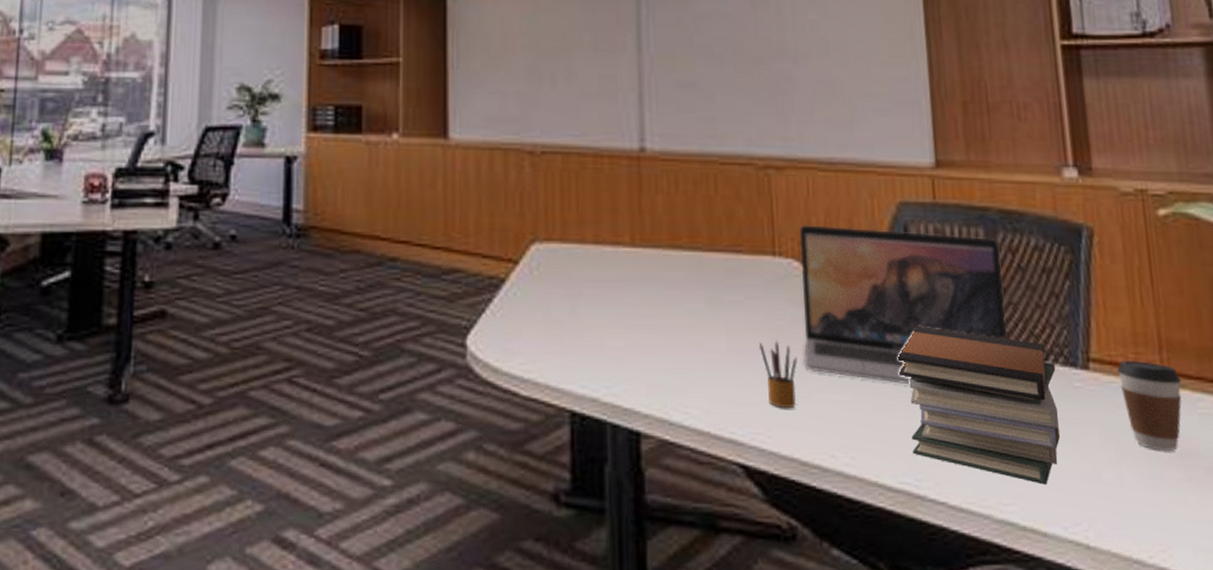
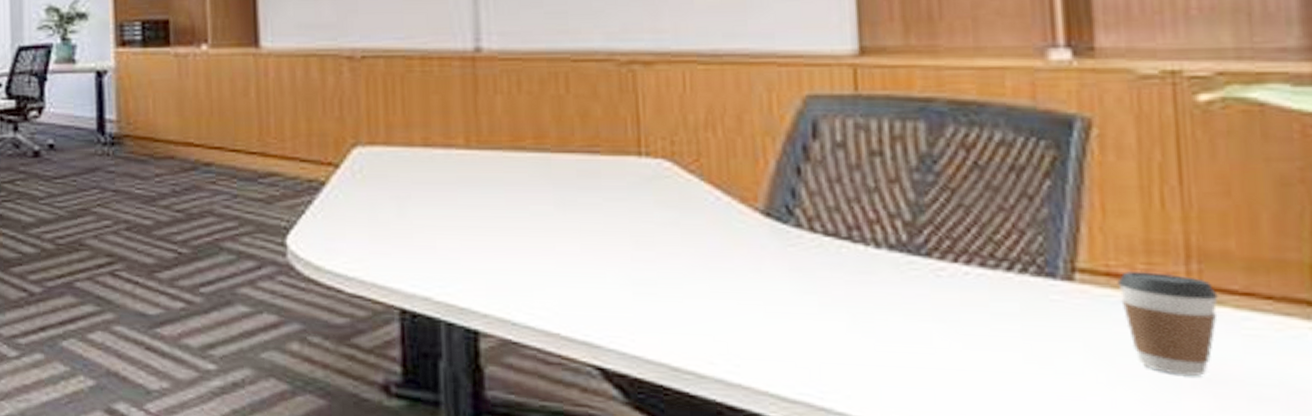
pencil box: present [758,340,797,409] -> none [619,243,668,314]
laptop: present [800,225,1008,385] -> none [673,123,954,293]
book stack: present [897,326,1060,485] -> none [798,230,1025,405]

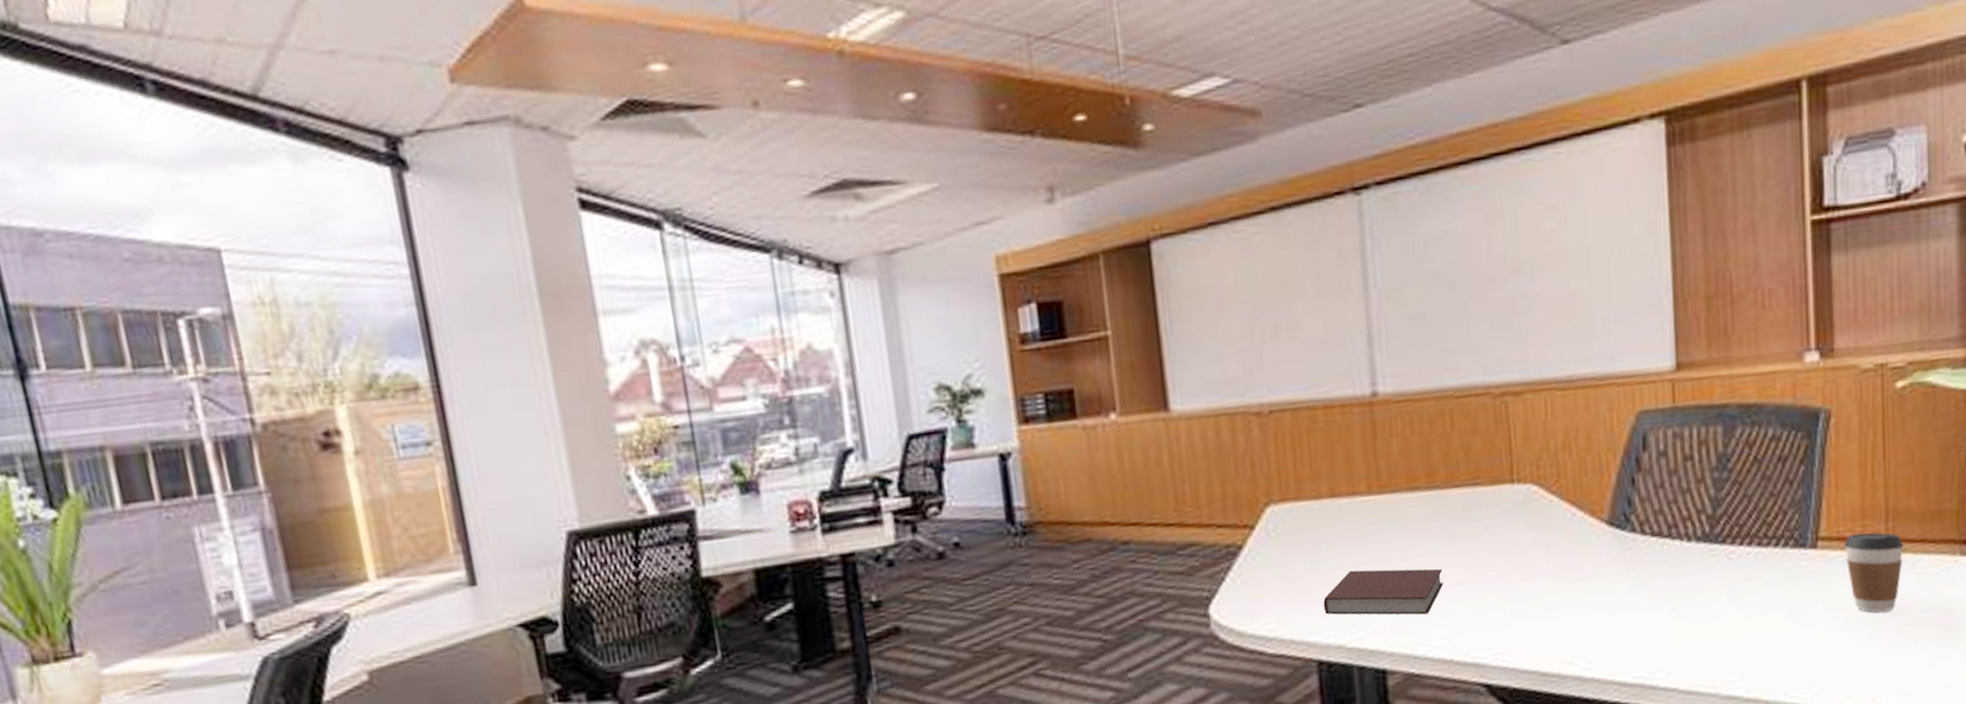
notebook: none [410,222,551,280] -> present [1323,568,1444,615]

